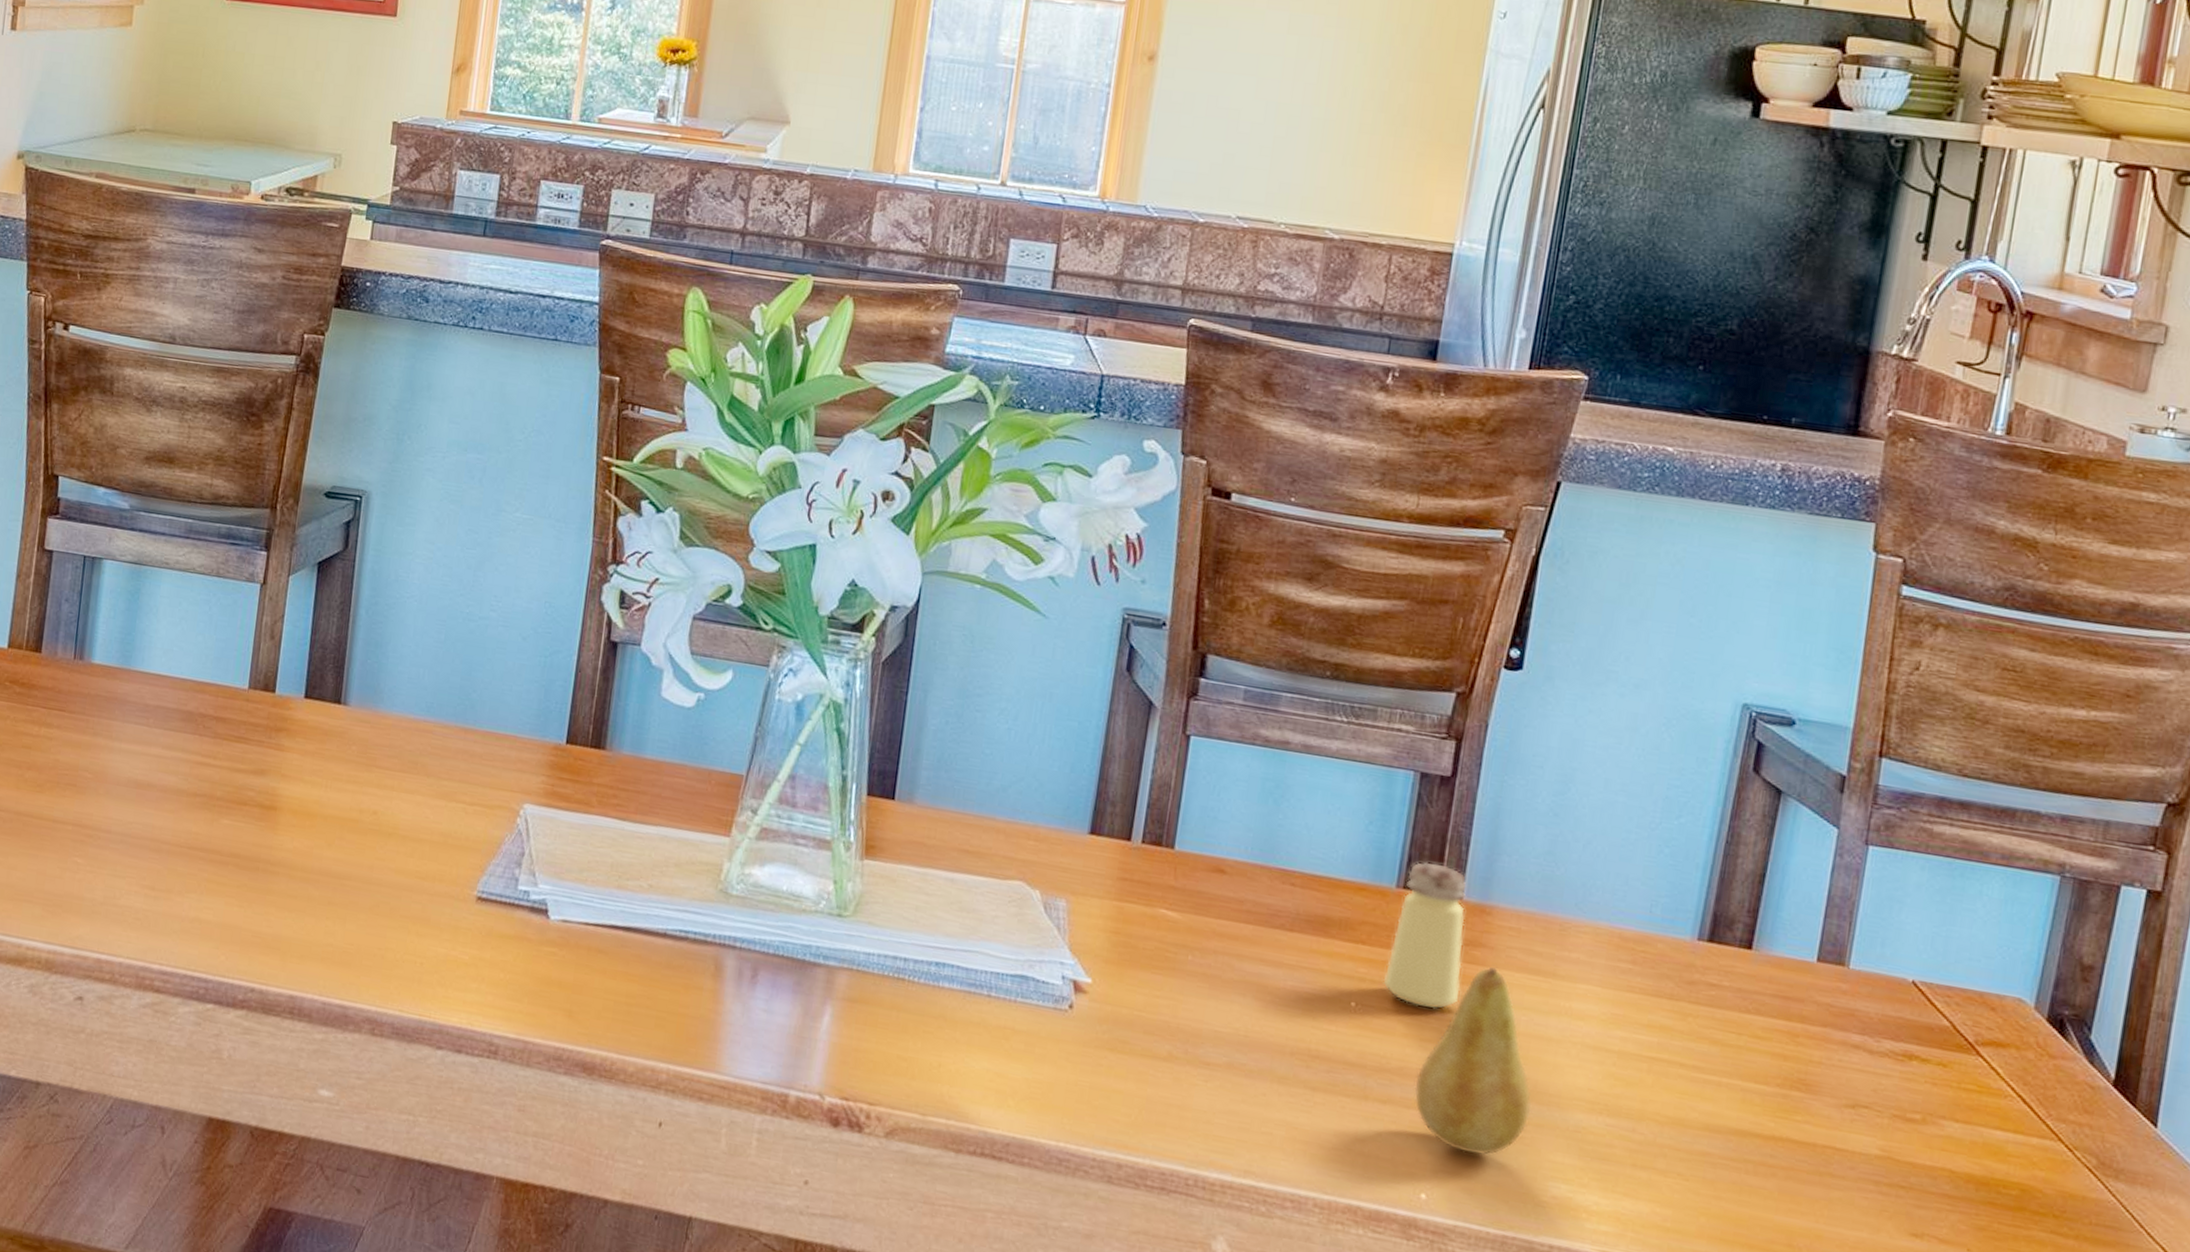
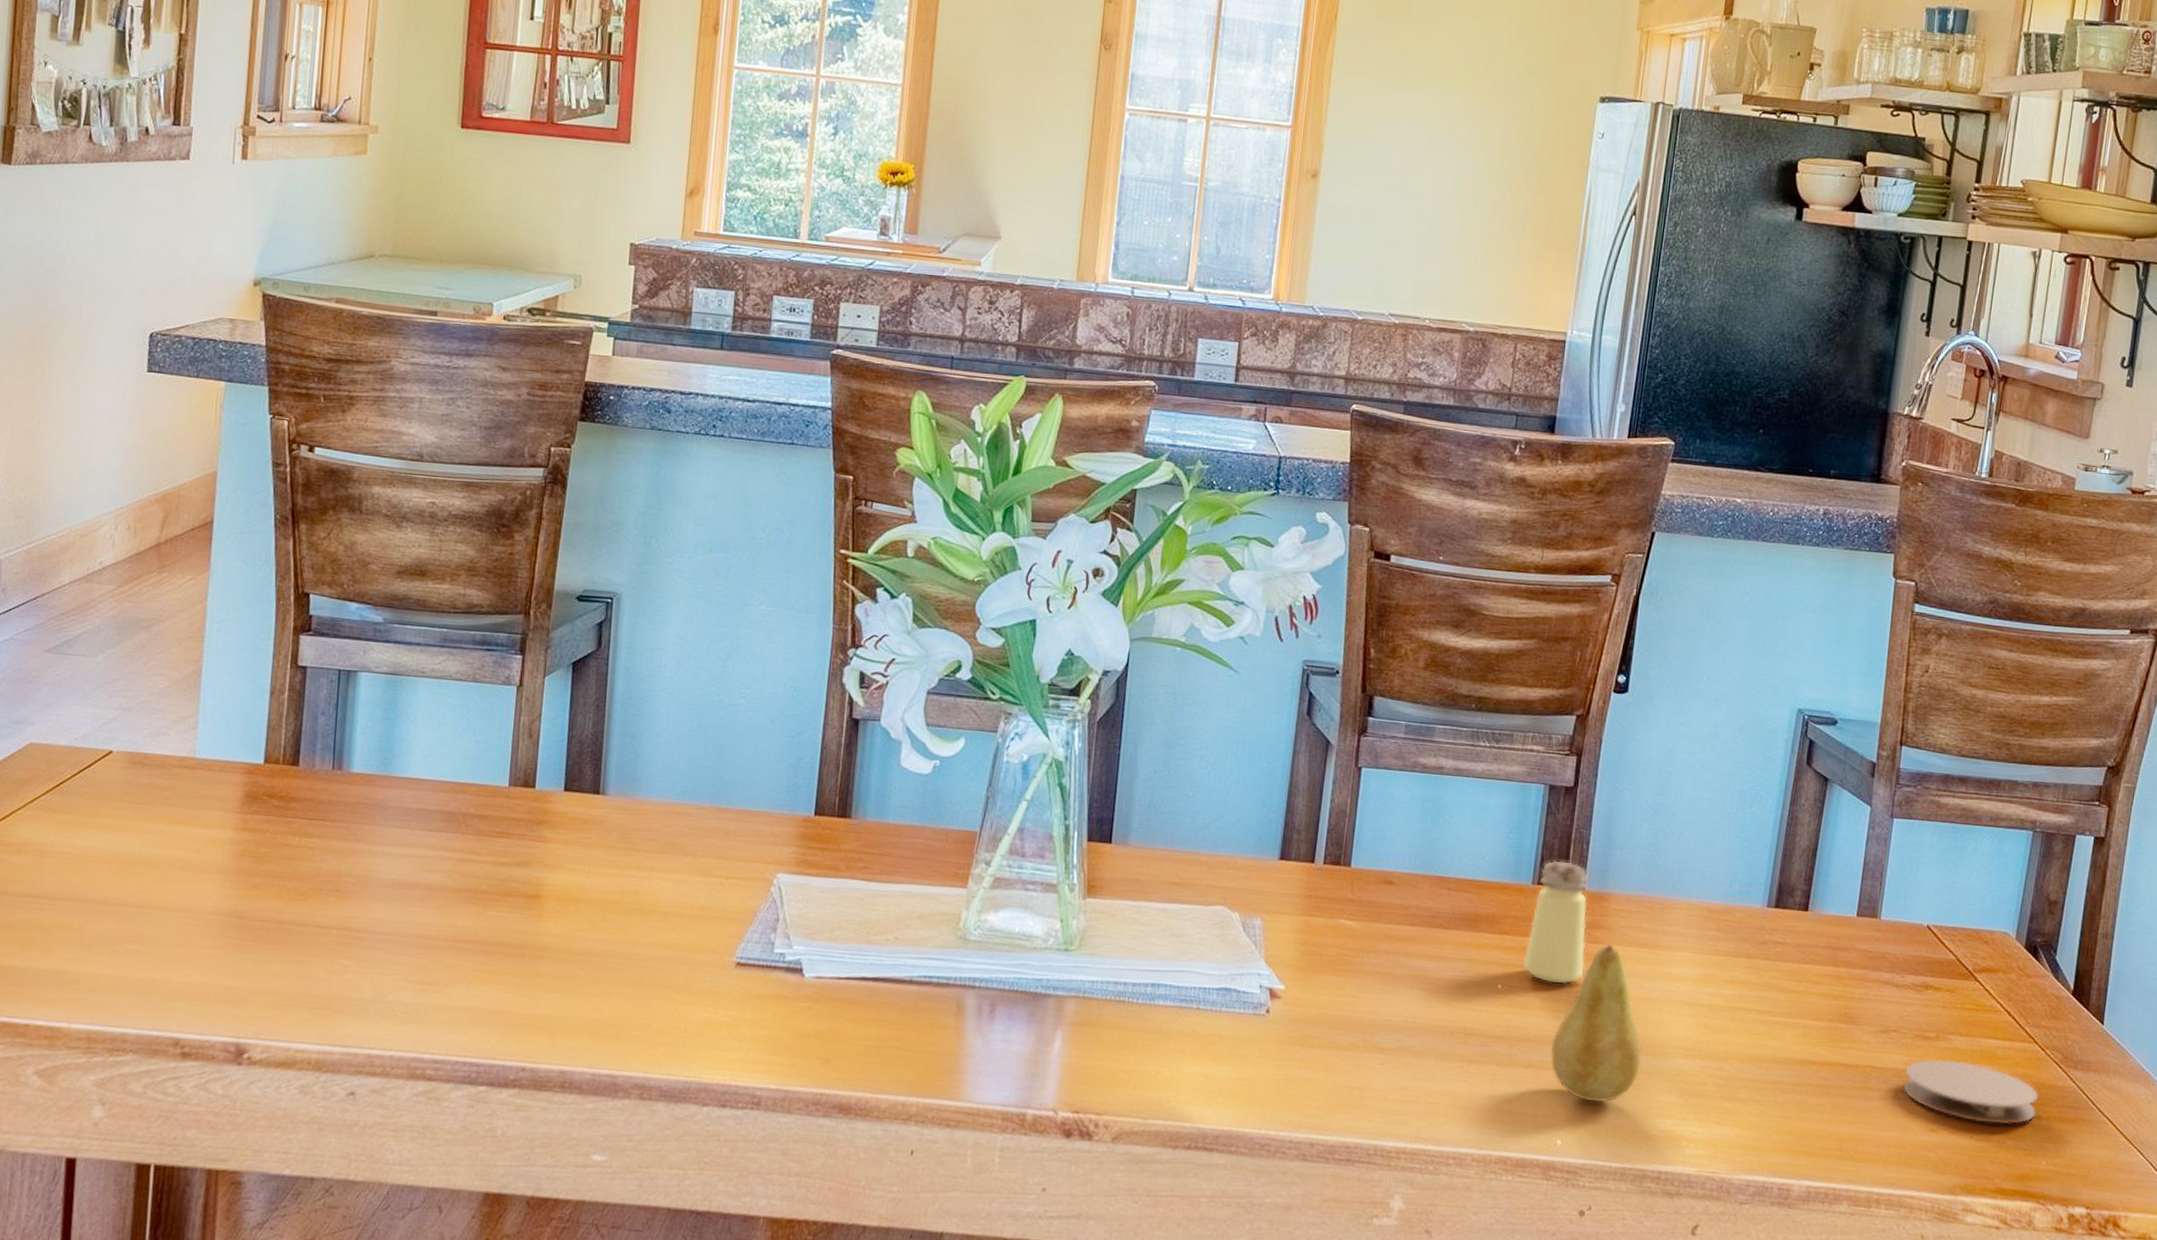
coaster: none [1876,1146,2064,1241] -> present [1903,1059,2039,1125]

